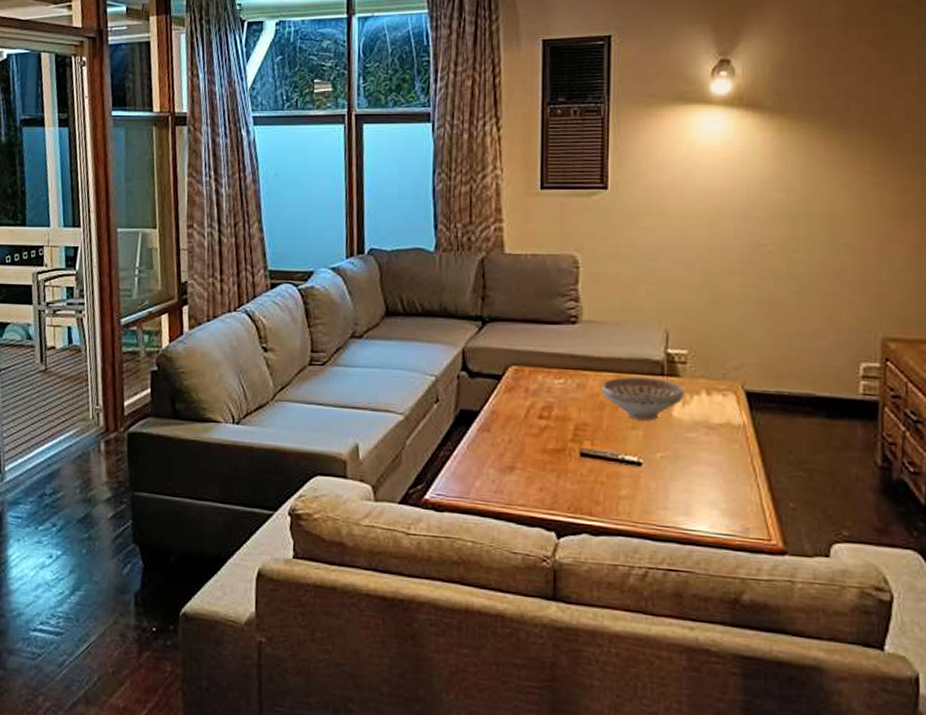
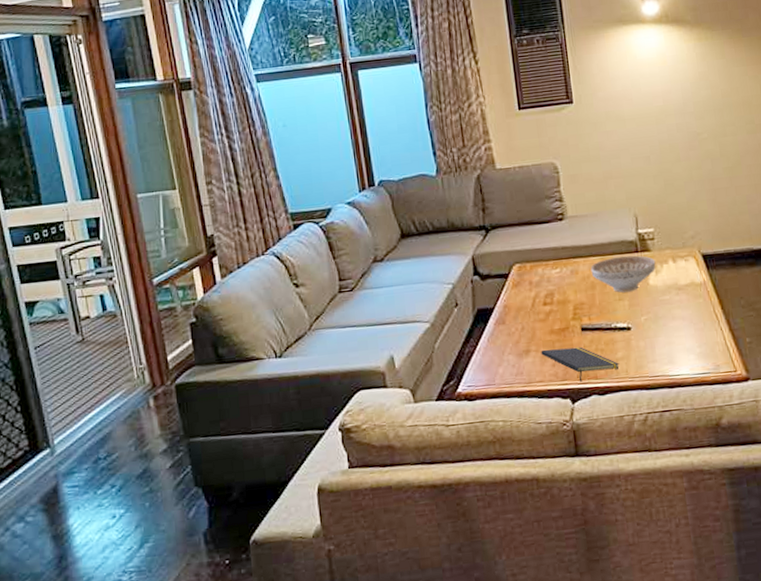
notepad: none [528,469,621,515] -> present [541,347,620,382]

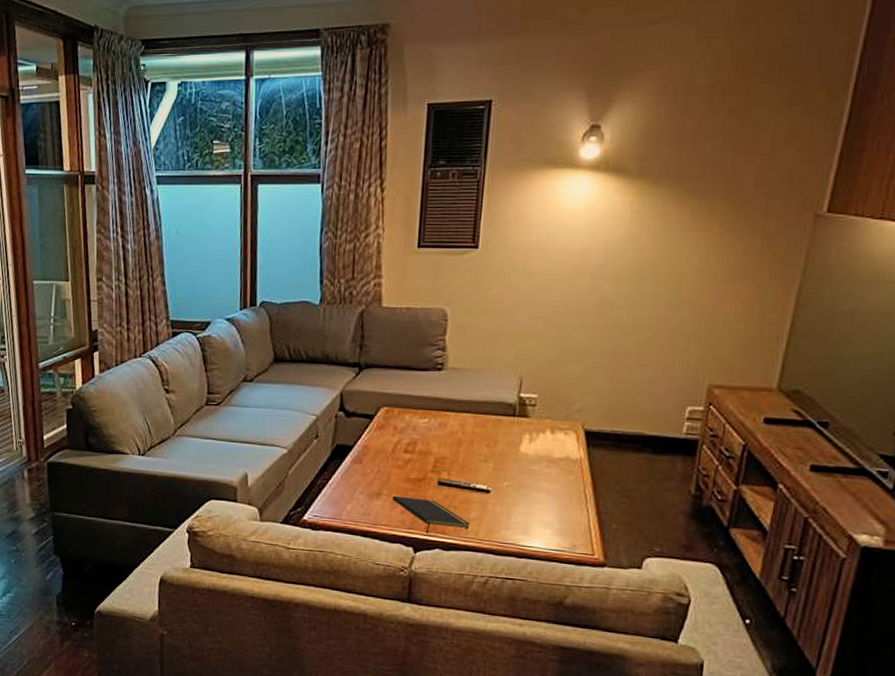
decorative bowl: present [590,255,656,293] -> none [460,417,532,455]

